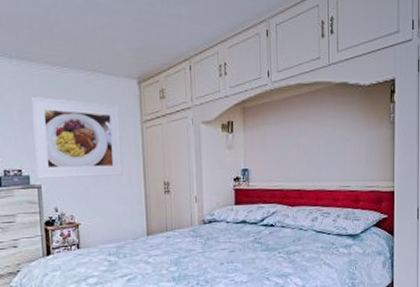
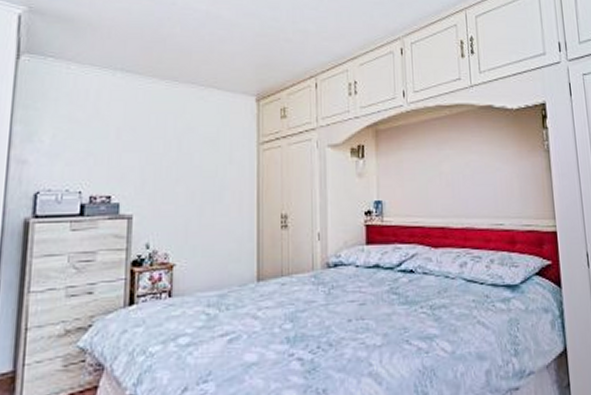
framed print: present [30,97,123,179] -> none [128,113,234,207]

